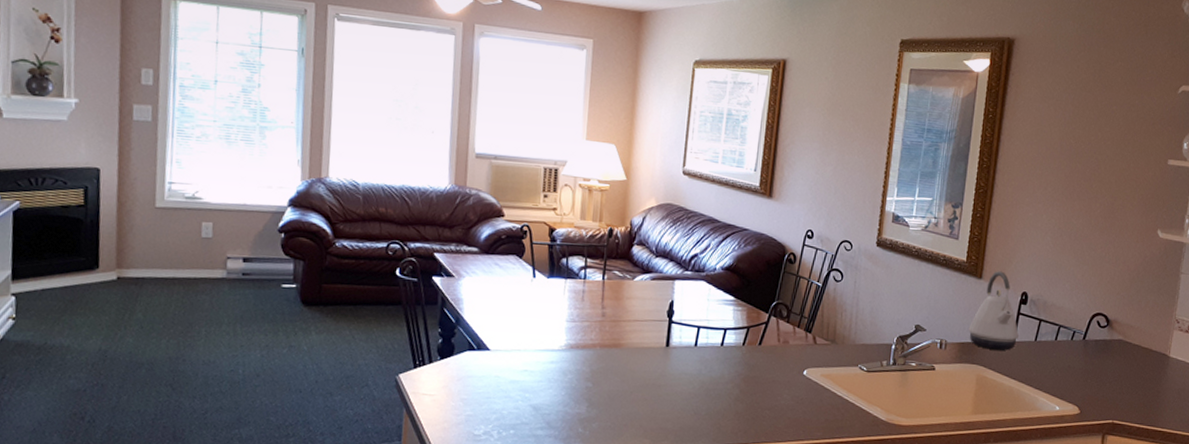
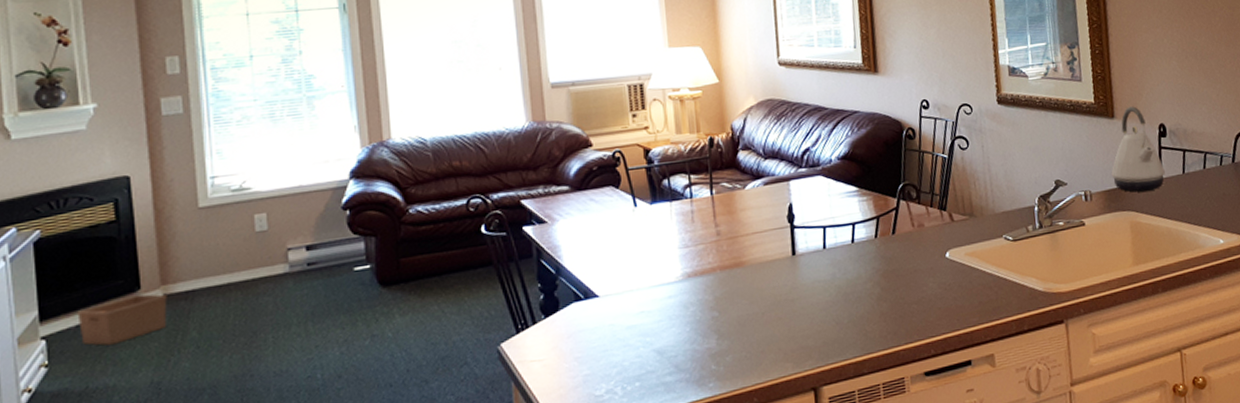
hamper: none [43,273,121,312] -> present [77,294,167,346]

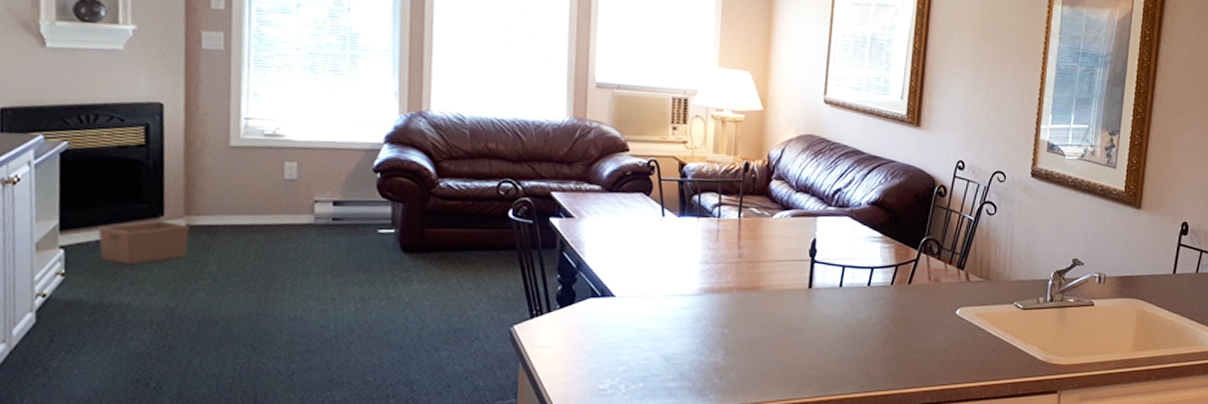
kettle: present [1111,106,1165,192] -> none [1128,200,1180,283]

